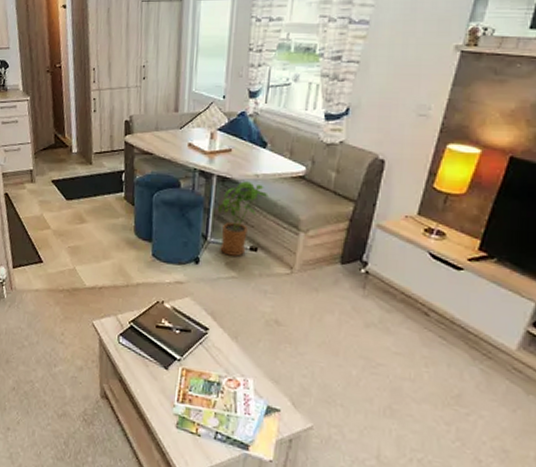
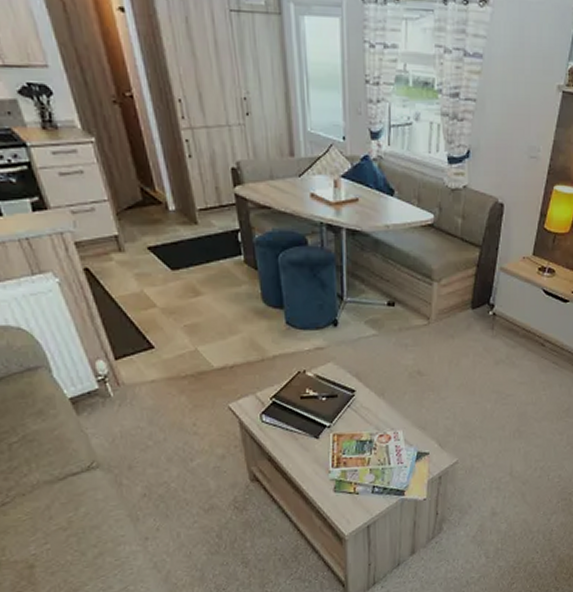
house plant: present [218,181,269,256] -> none [351,233,401,314]

